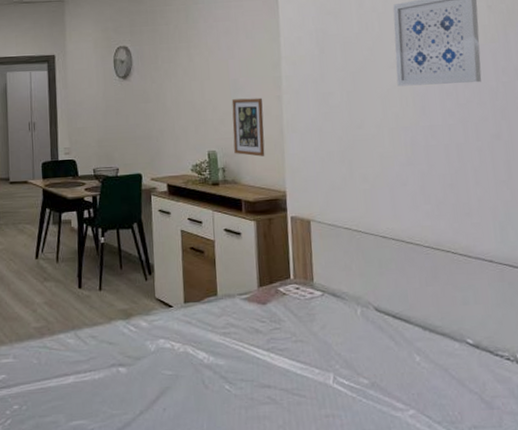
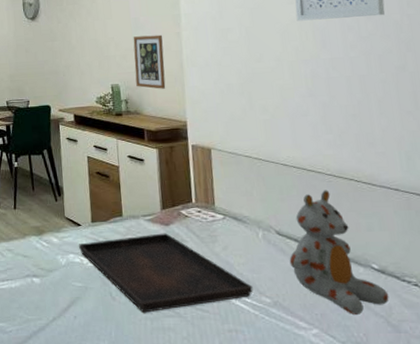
serving tray: none [170,312,351,401] -> present [79,233,253,313]
stuffed bear: none [387,263,483,393] -> present [289,190,389,314]

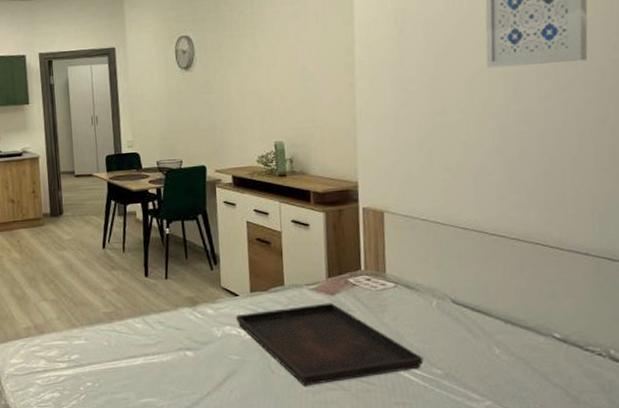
picture frame: present [133,34,166,89] -> none [300,85,336,147]
stuffed bear: present [289,190,389,314] -> none [464,255,570,386]

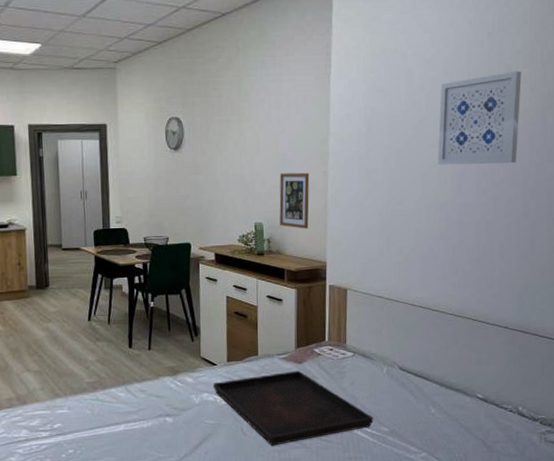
picture frame: none [300,85,336,147] -> present [279,172,309,229]

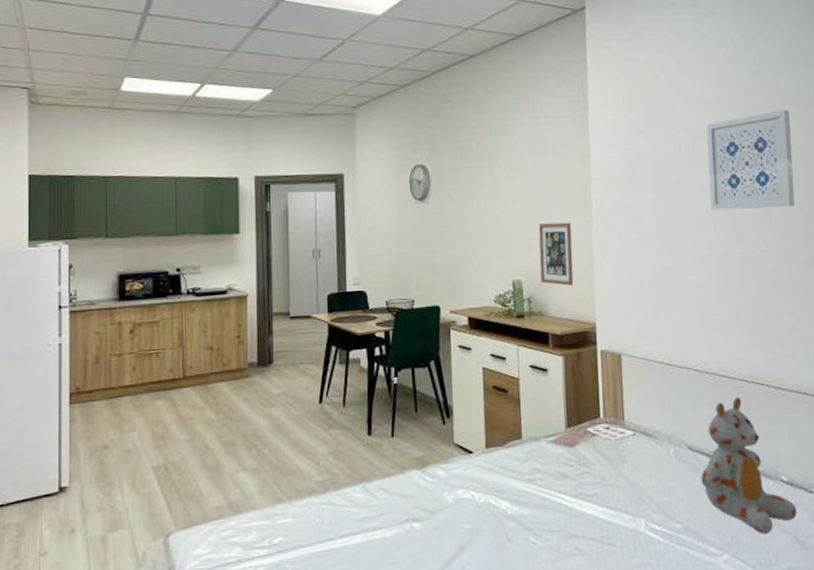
serving tray: present [213,370,374,446] -> none [470,455,663,554]
stuffed bear: none [408,328,488,439] -> present [700,397,797,534]

